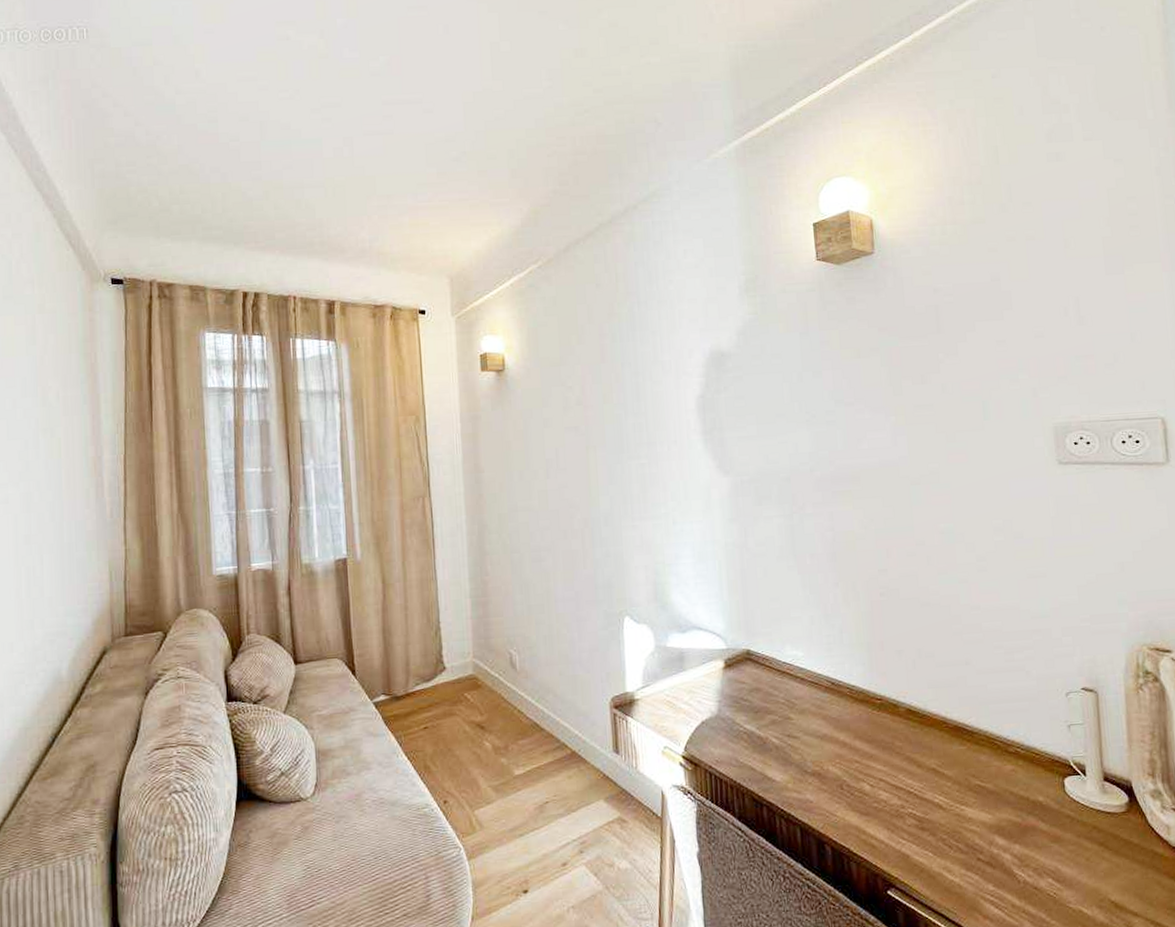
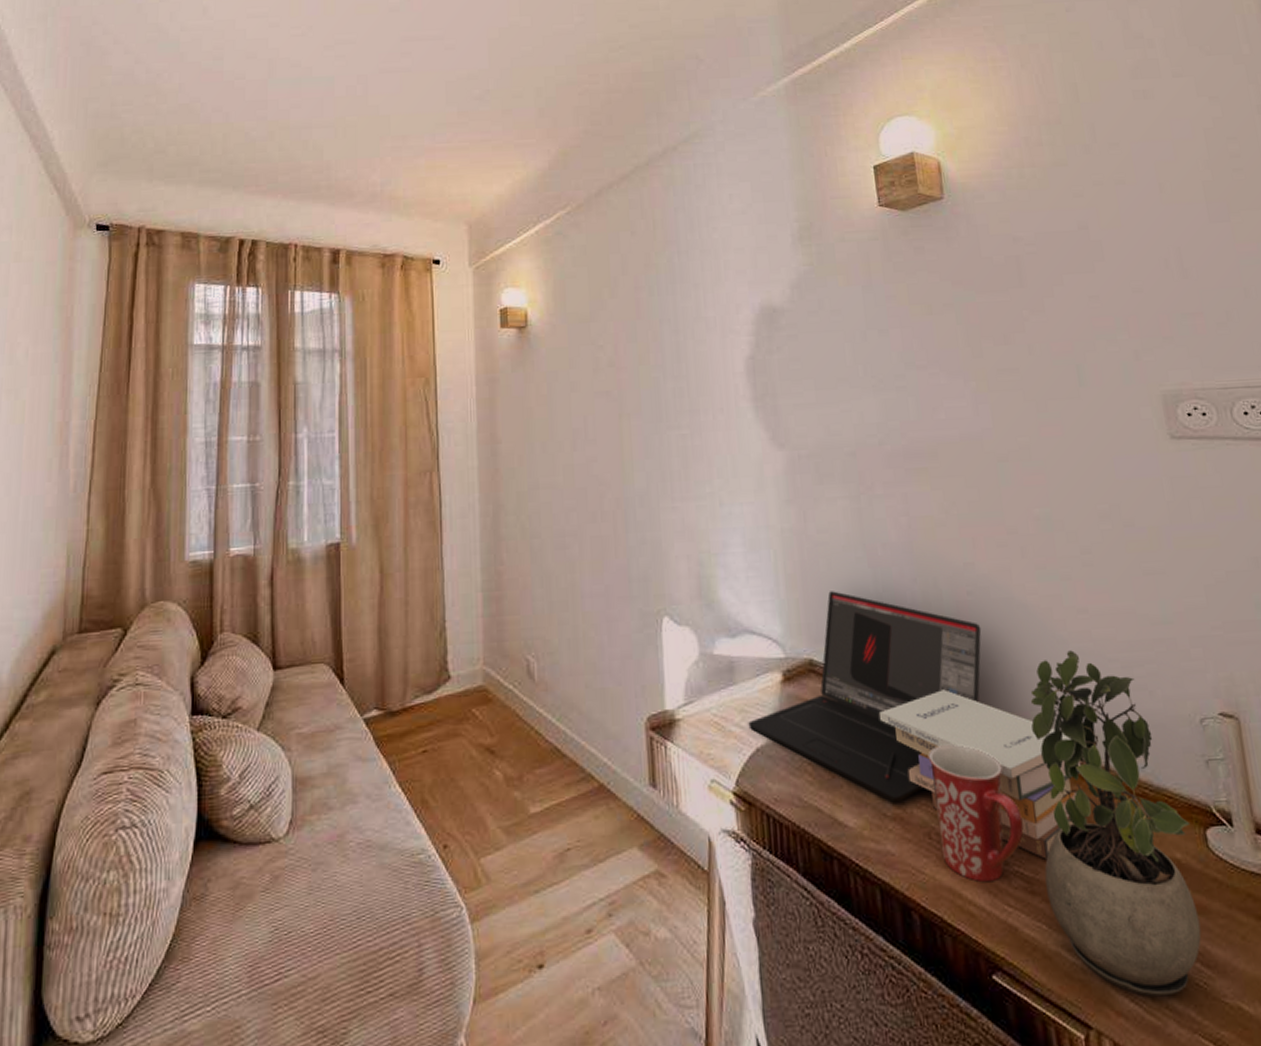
laptop: none [695,594,891,762] -> present [748,591,982,803]
books: none [803,672,967,803] -> present [878,689,1082,859]
mug: none [842,716,918,822] -> present [928,744,1024,883]
potted plant: none [928,640,1055,905] -> present [1030,650,1202,997]

